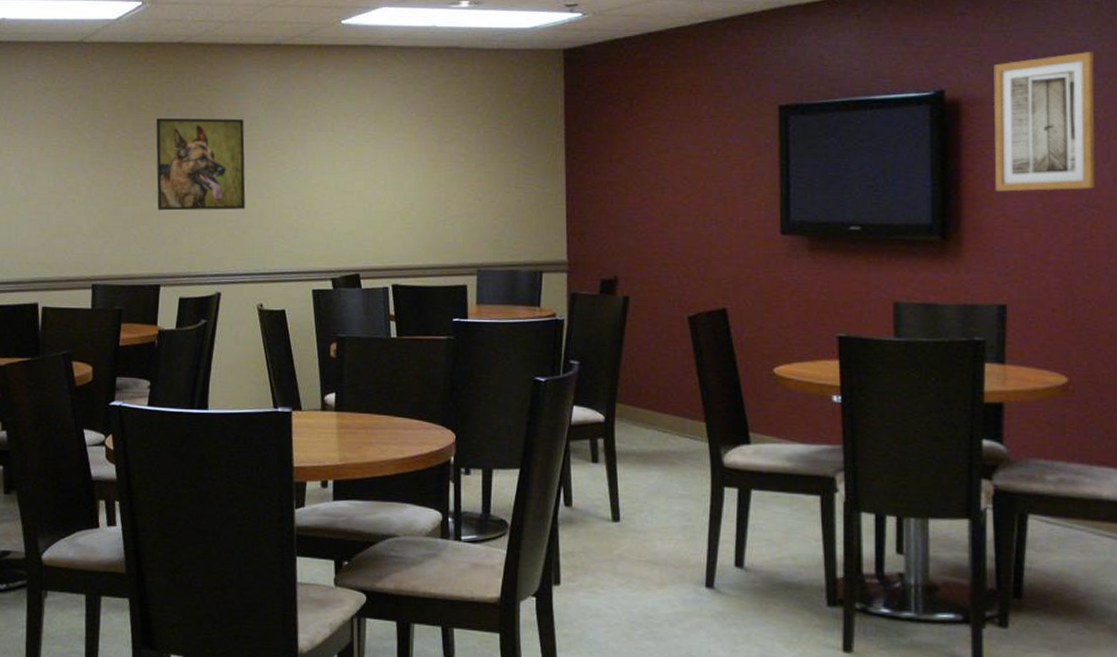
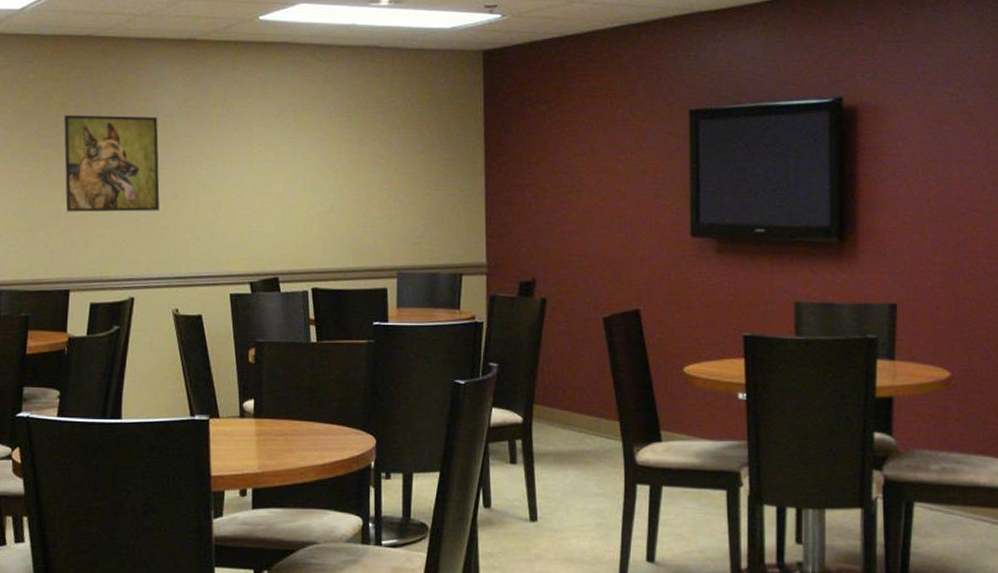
wall art: present [993,52,1096,192] -> none [886,62,977,196]

